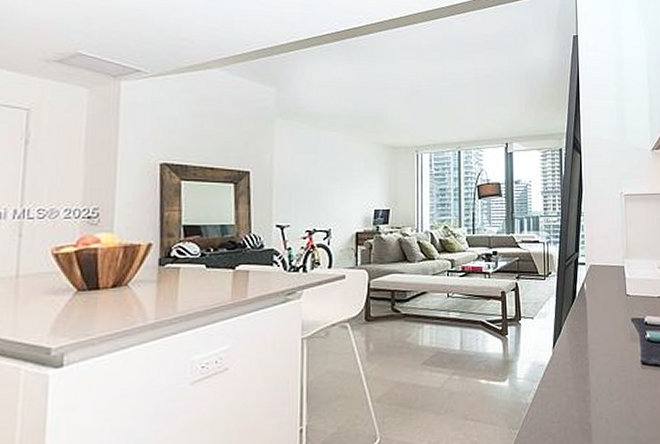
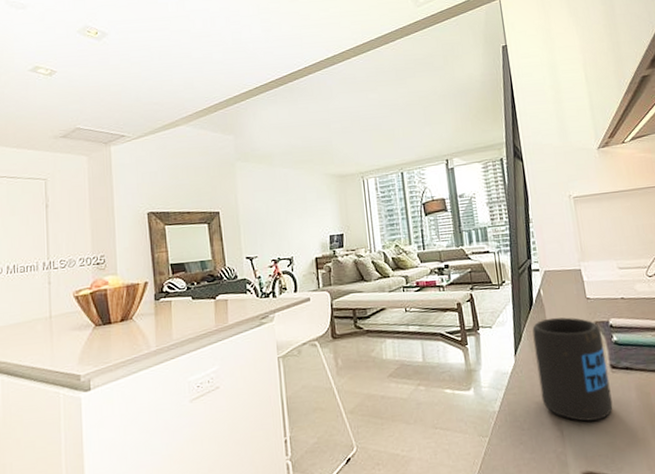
mug: none [572,312,640,416] -> present [532,317,613,422]

